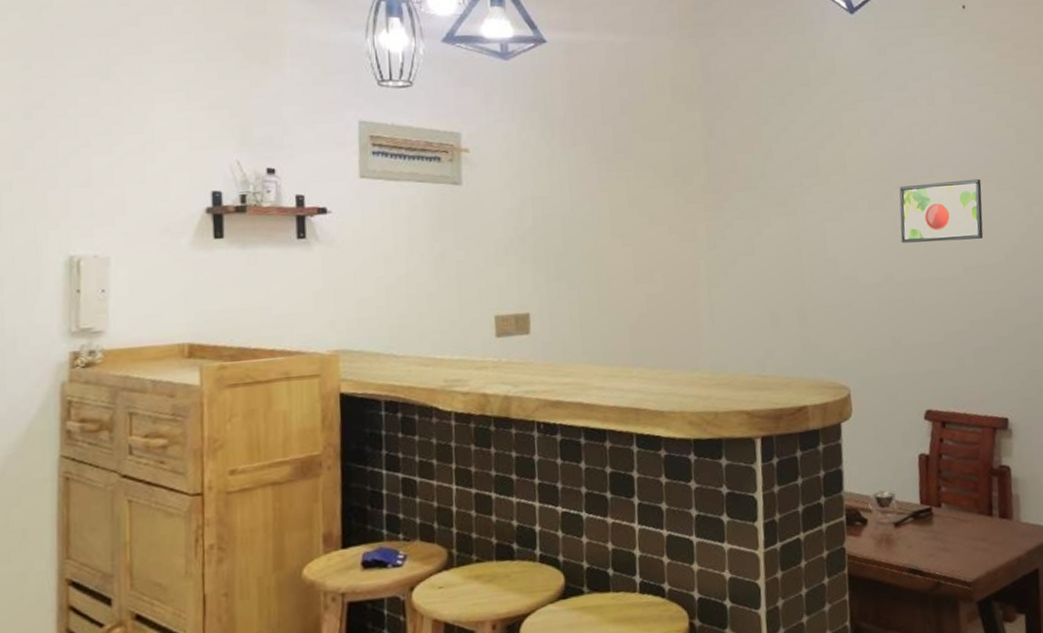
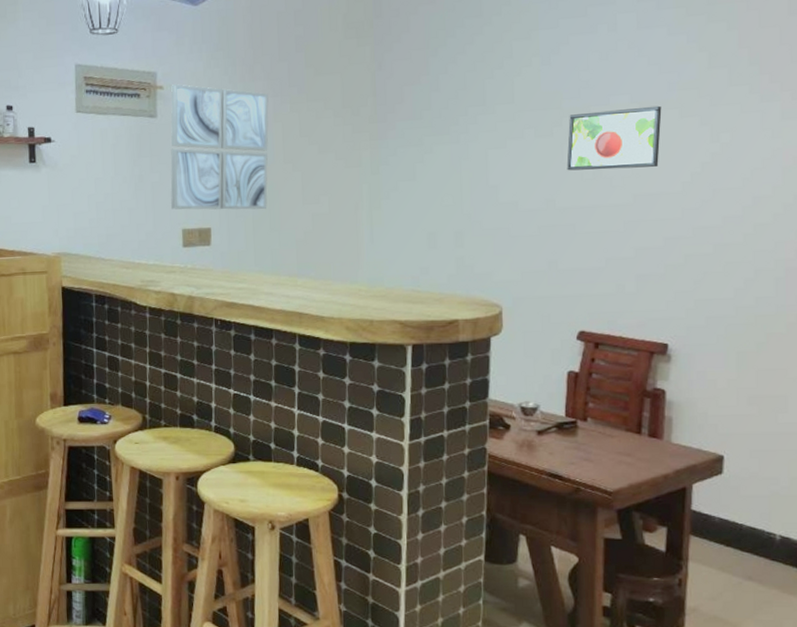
wall art: none [478,147,595,293] -> present [170,84,269,210]

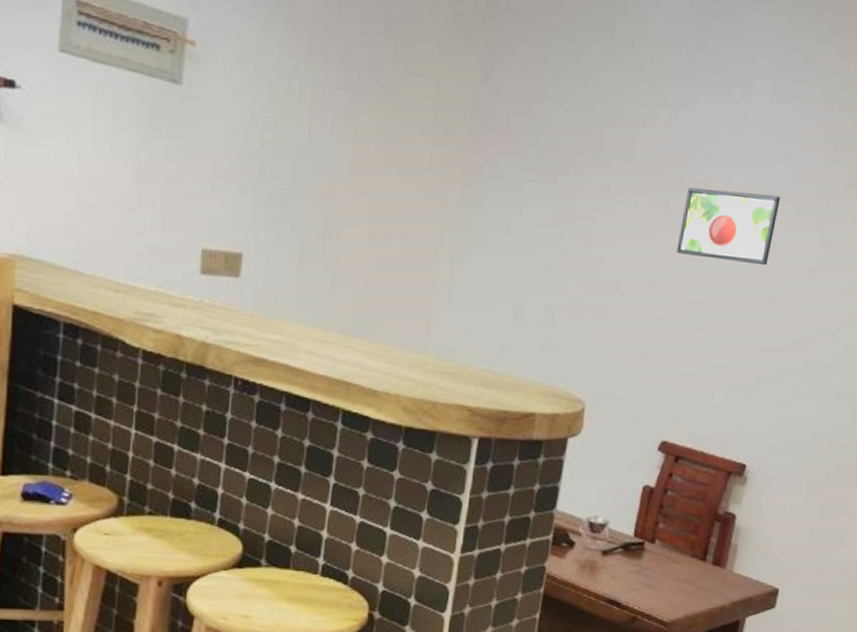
wall art: present [170,84,269,210] -> none [190,42,341,239]

